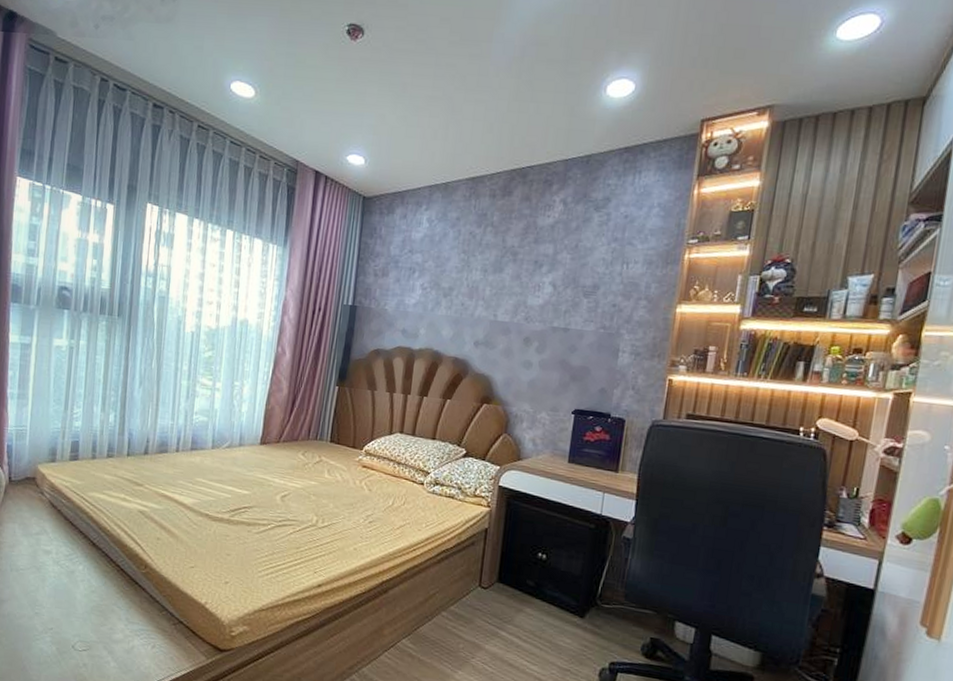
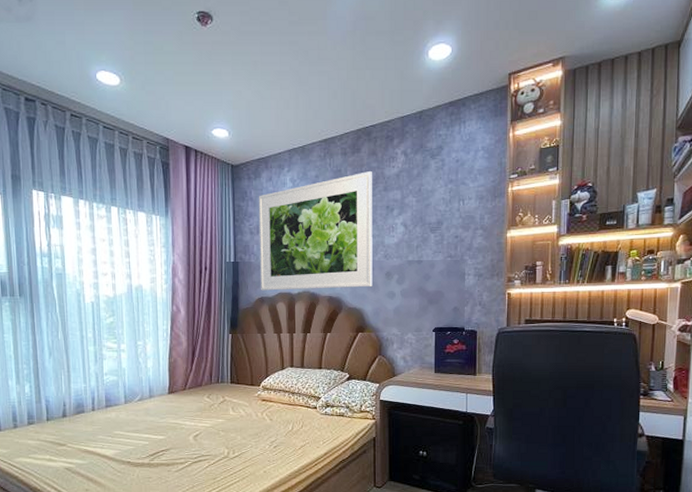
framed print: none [377,218,523,353] -> present [258,171,373,291]

